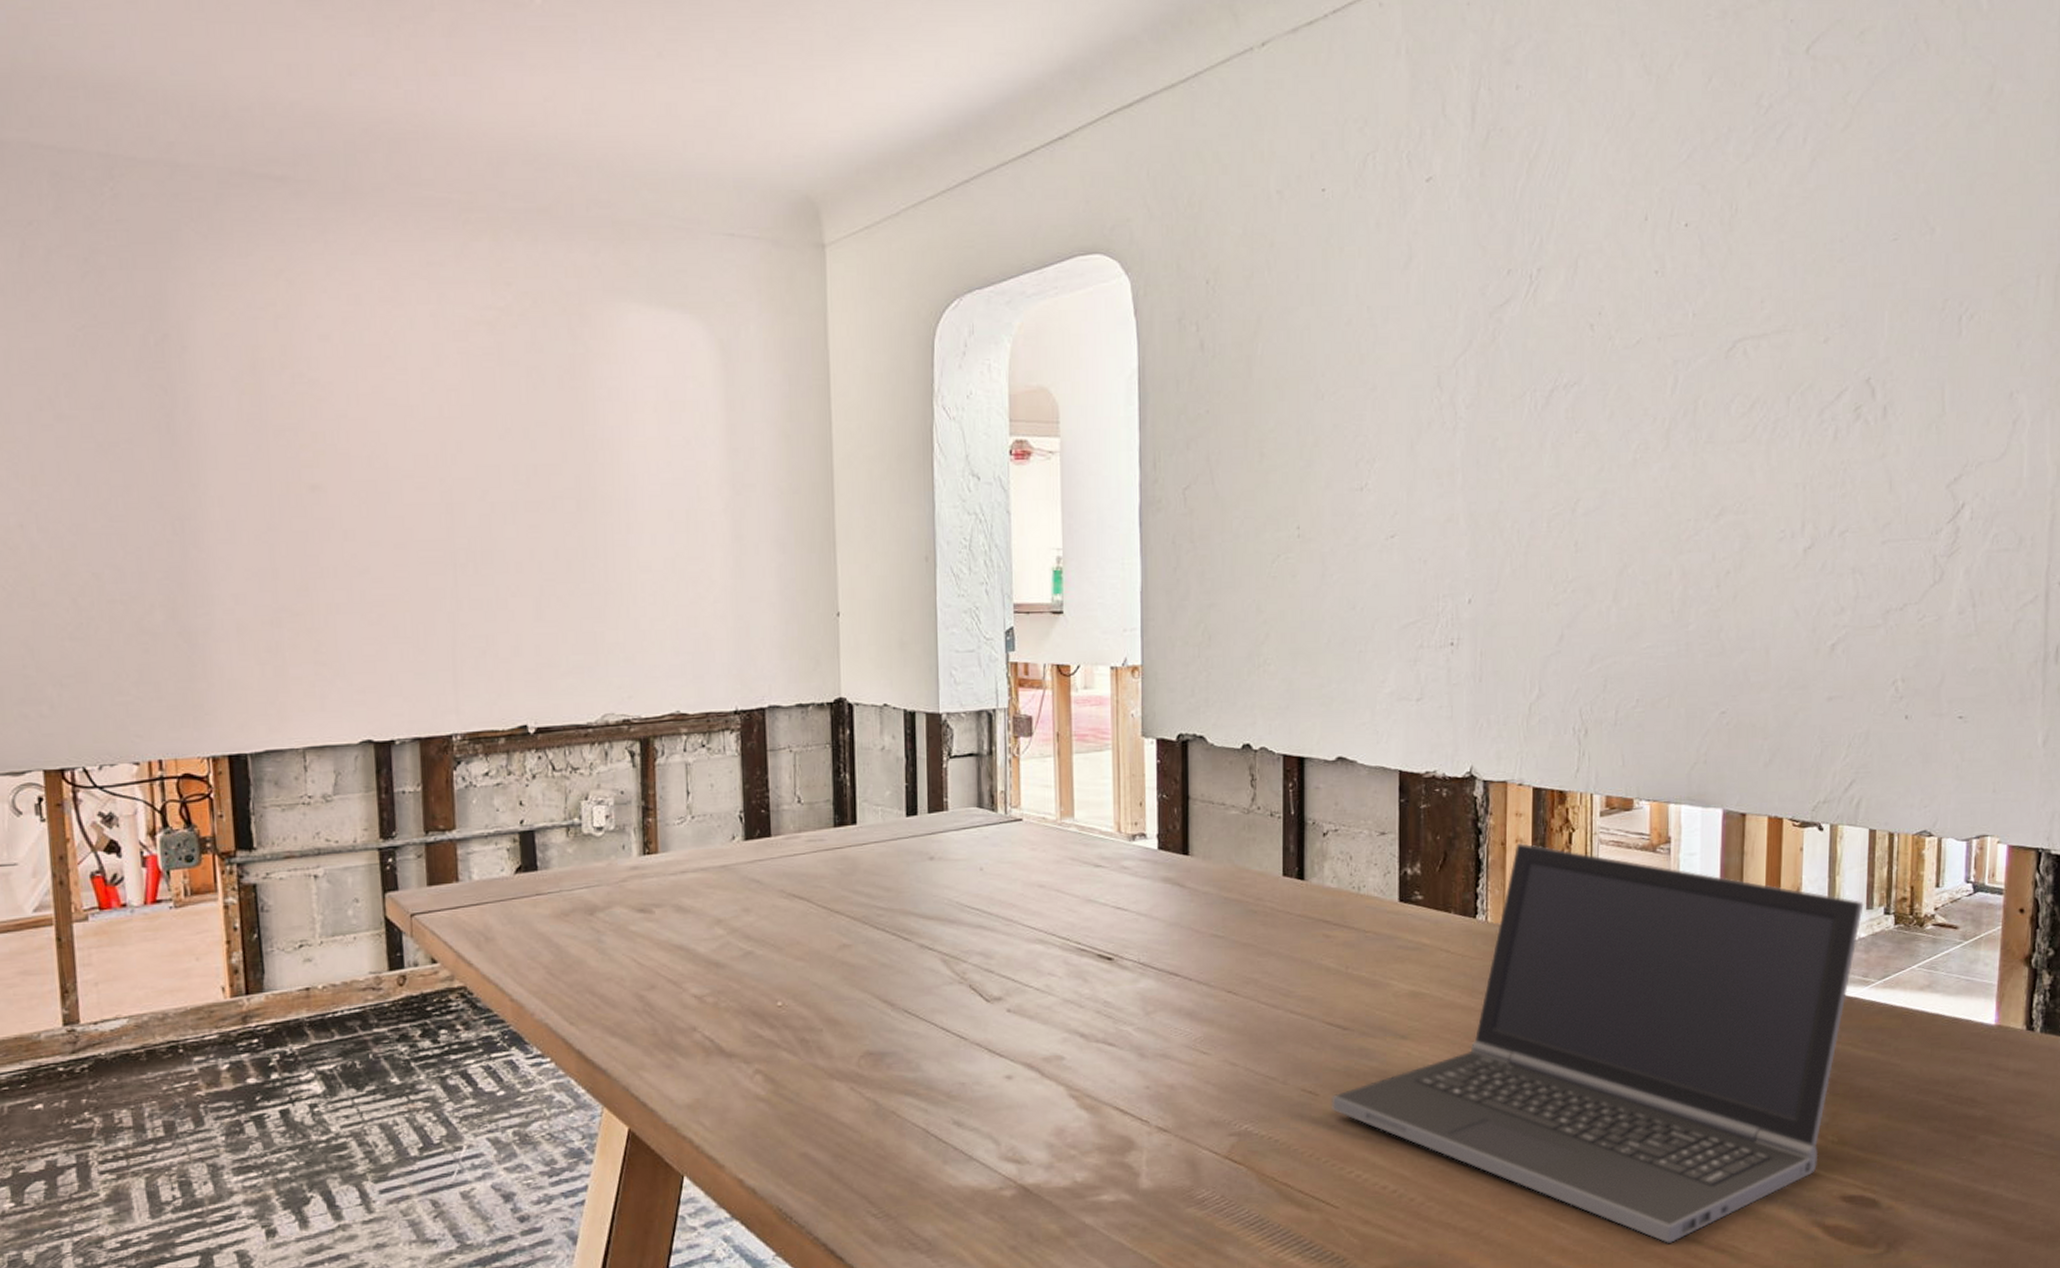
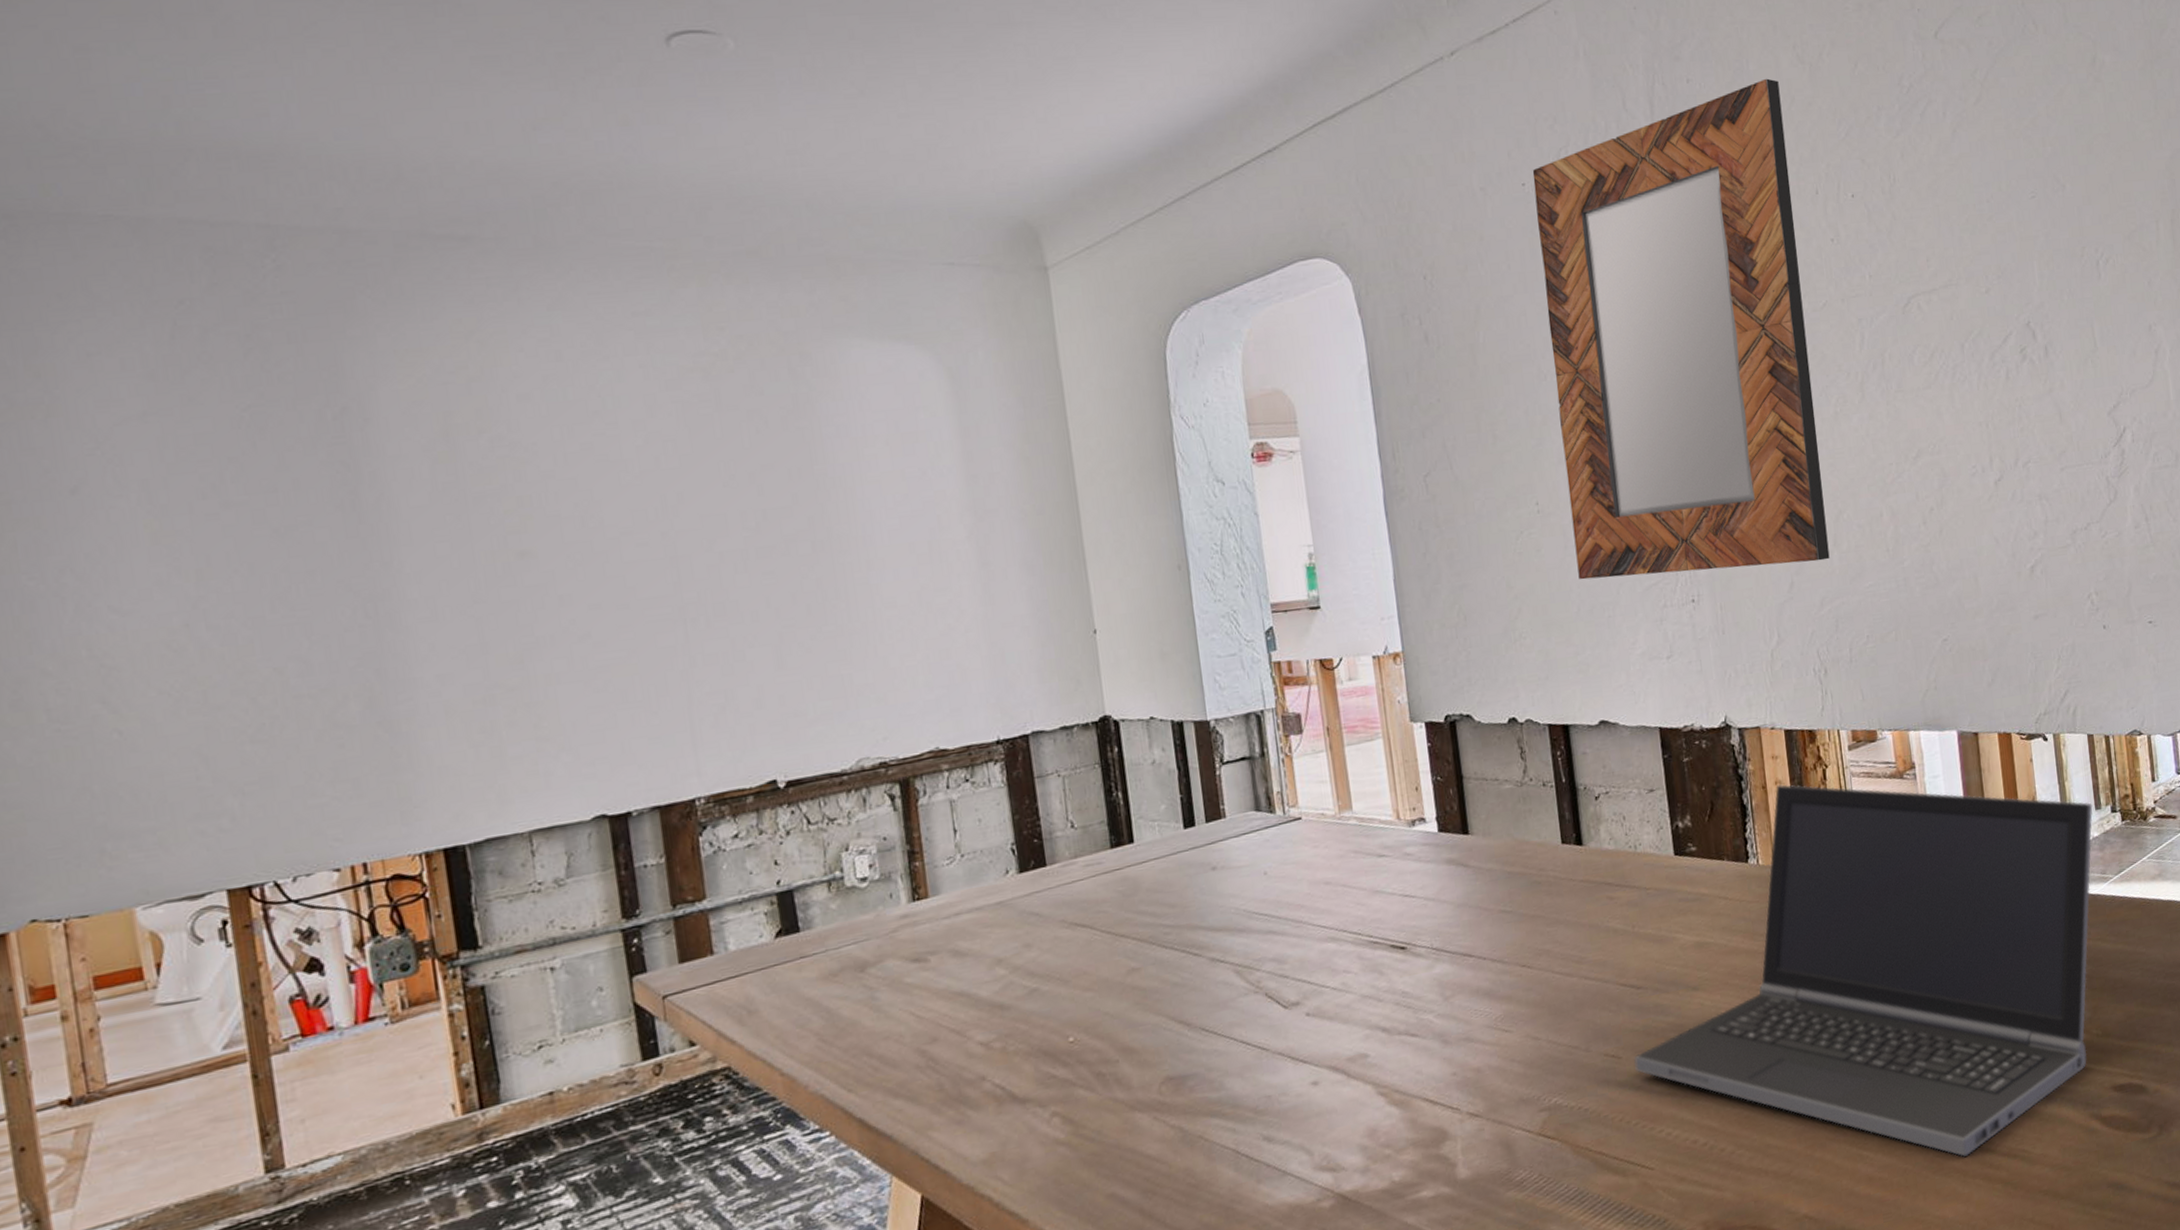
home mirror: none [1333,89,1619,616] -> present [1532,78,1830,580]

